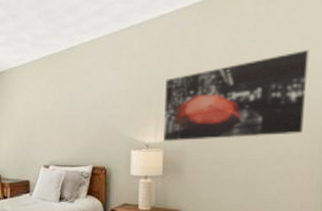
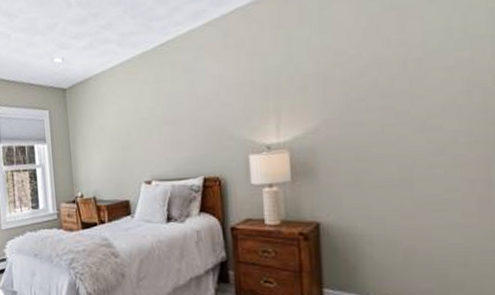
wall art: present [163,50,310,142] -> none [283,11,469,141]

